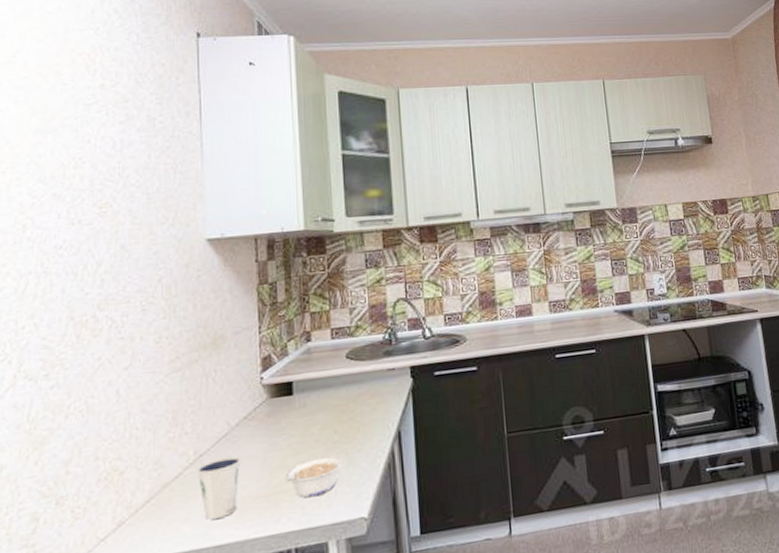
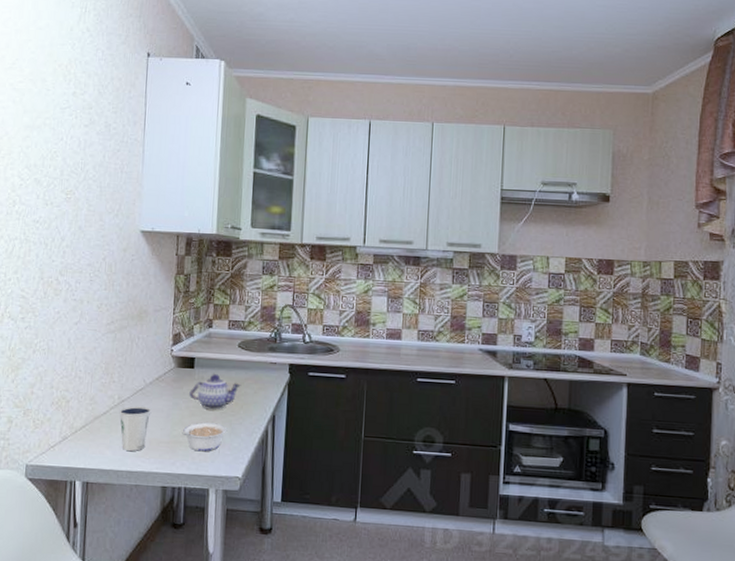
teapot: none [290,396,356,443] -> present [189,374,242,410]

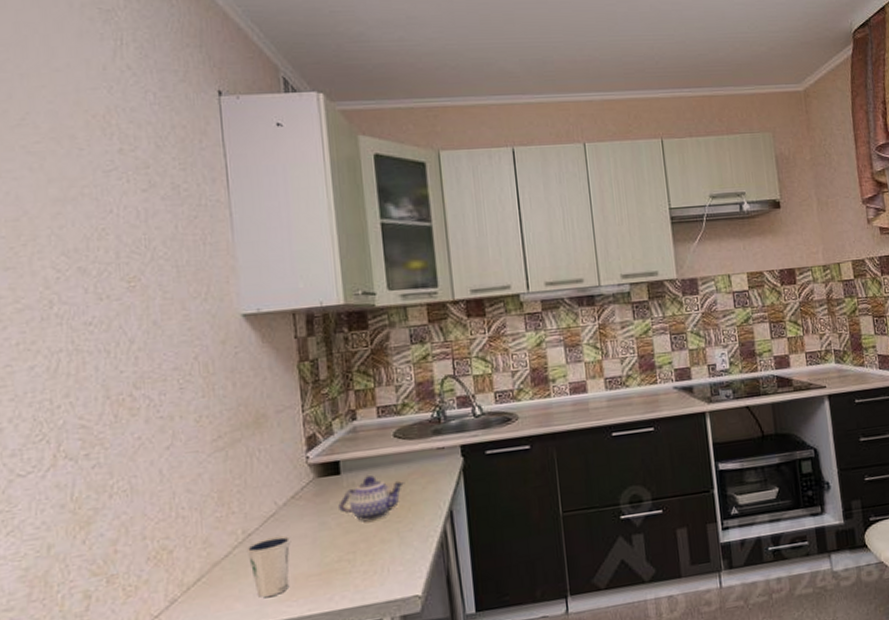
legume: present [182,422,228,452] -> none [336,535,396,577]

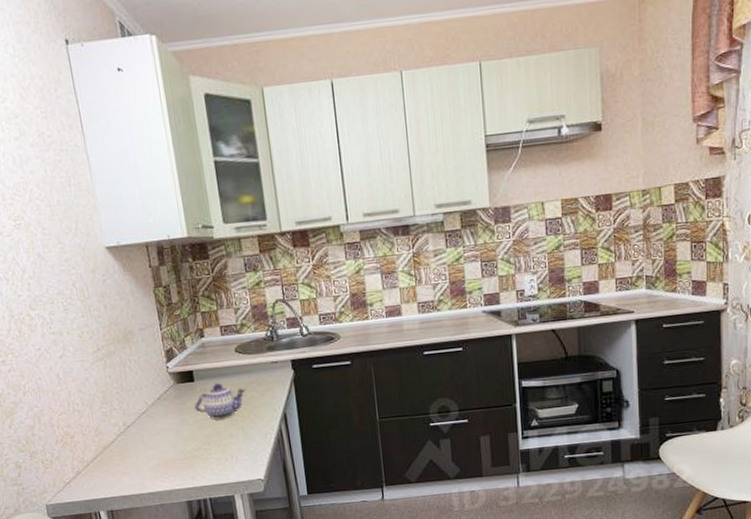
dixie cup: present [246,535,291,598] -> none [127,428,161,474]

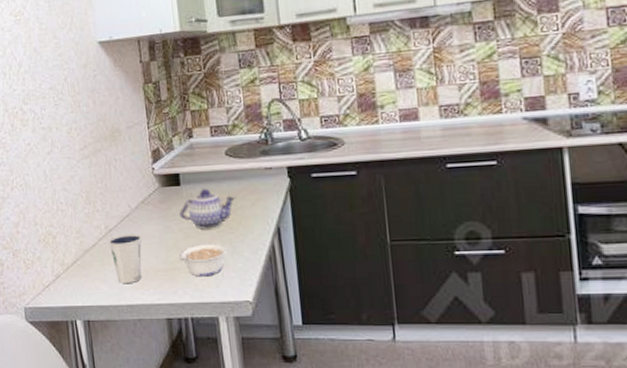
dixie cup: none [127,428,161,474] -> present [108,234,142,283]
legume: none [195,431,241,462] -> present [178,243,229,277]

